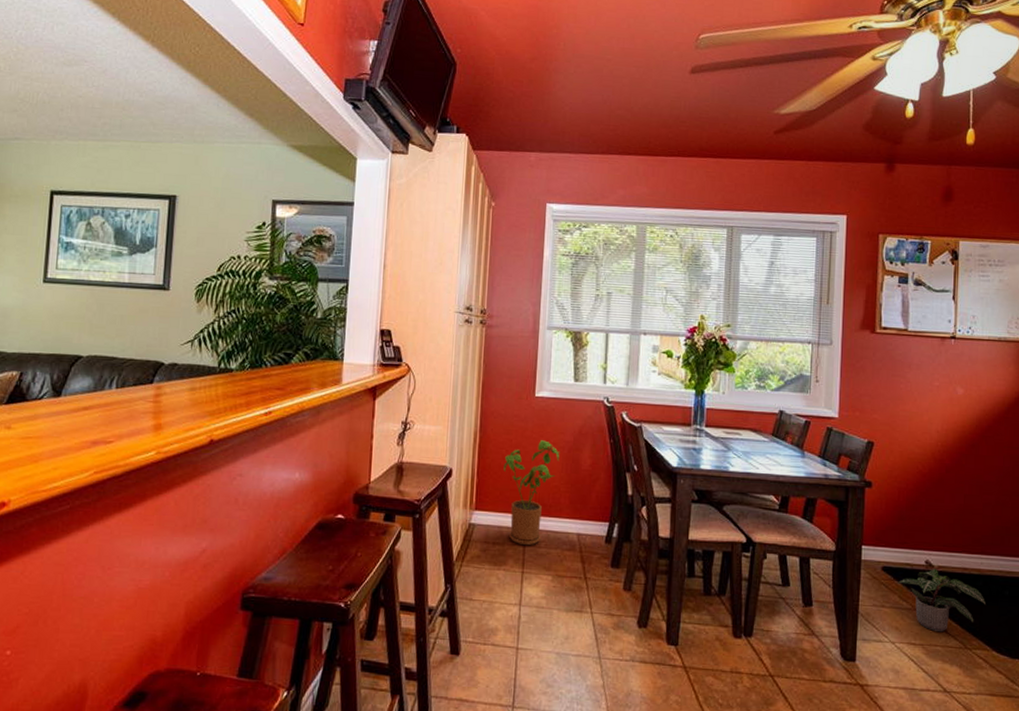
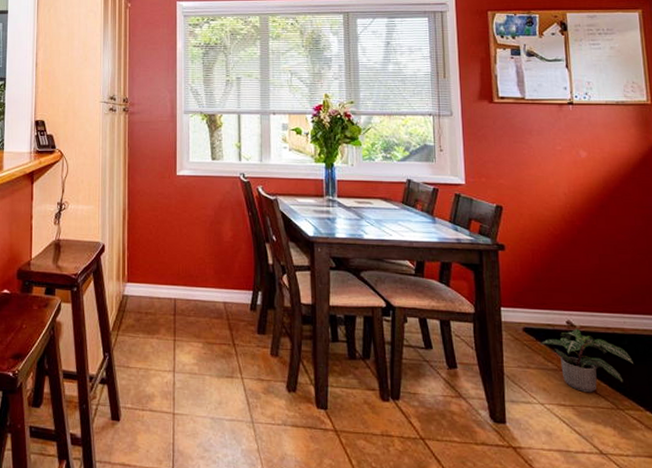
house plant: present [503,440,560,546] -> none [151,215,203,315]

